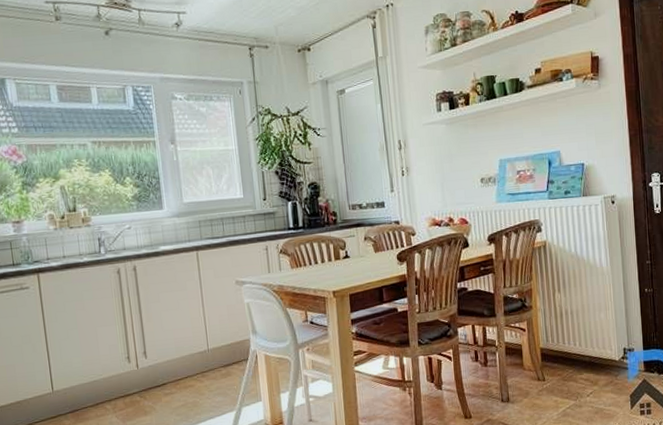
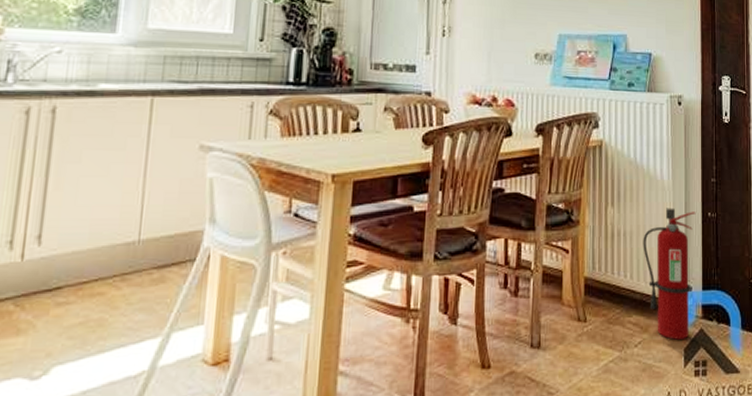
fire extinguisher: none [588,288,634,389] -> present [643,208,696,340]

